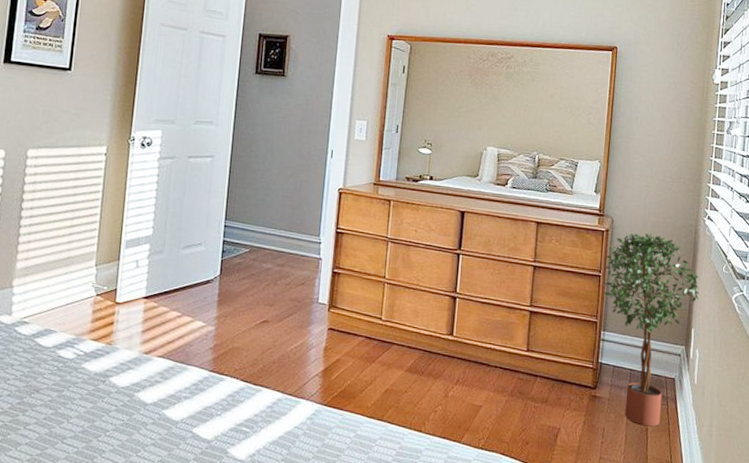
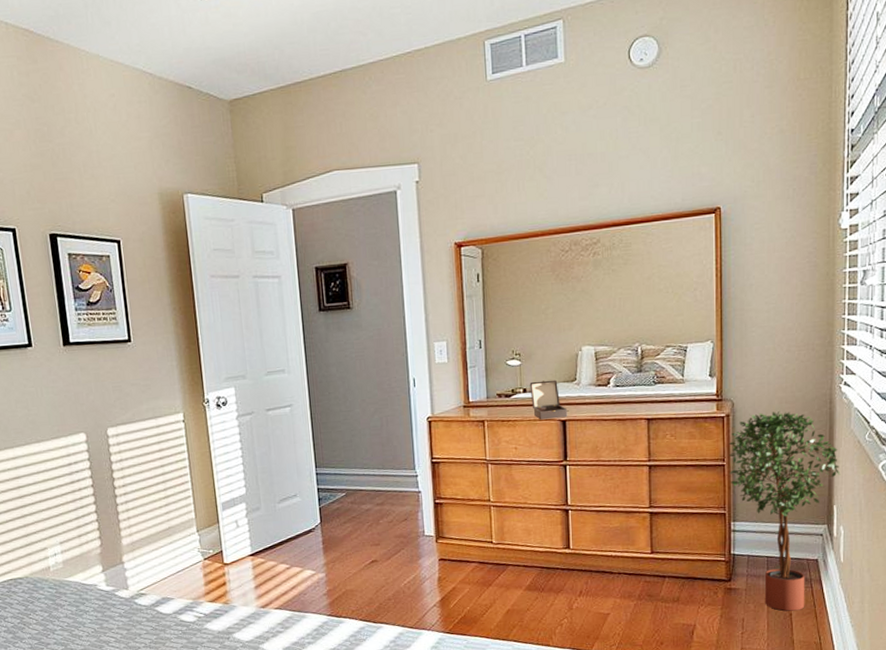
jewelry box: none [436,171,468,210] -> present [529,379,568,420]

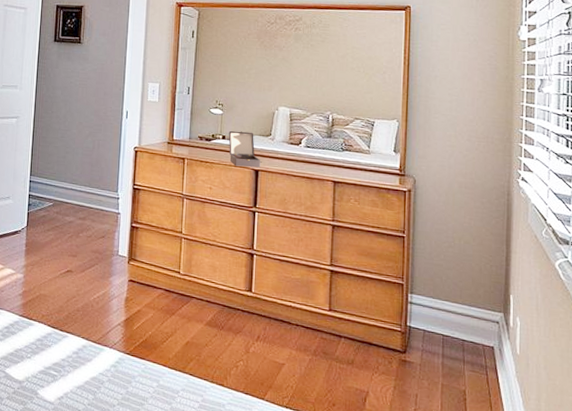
potted tree: present [728,411,841,611] -> none [408,193,517,397]

